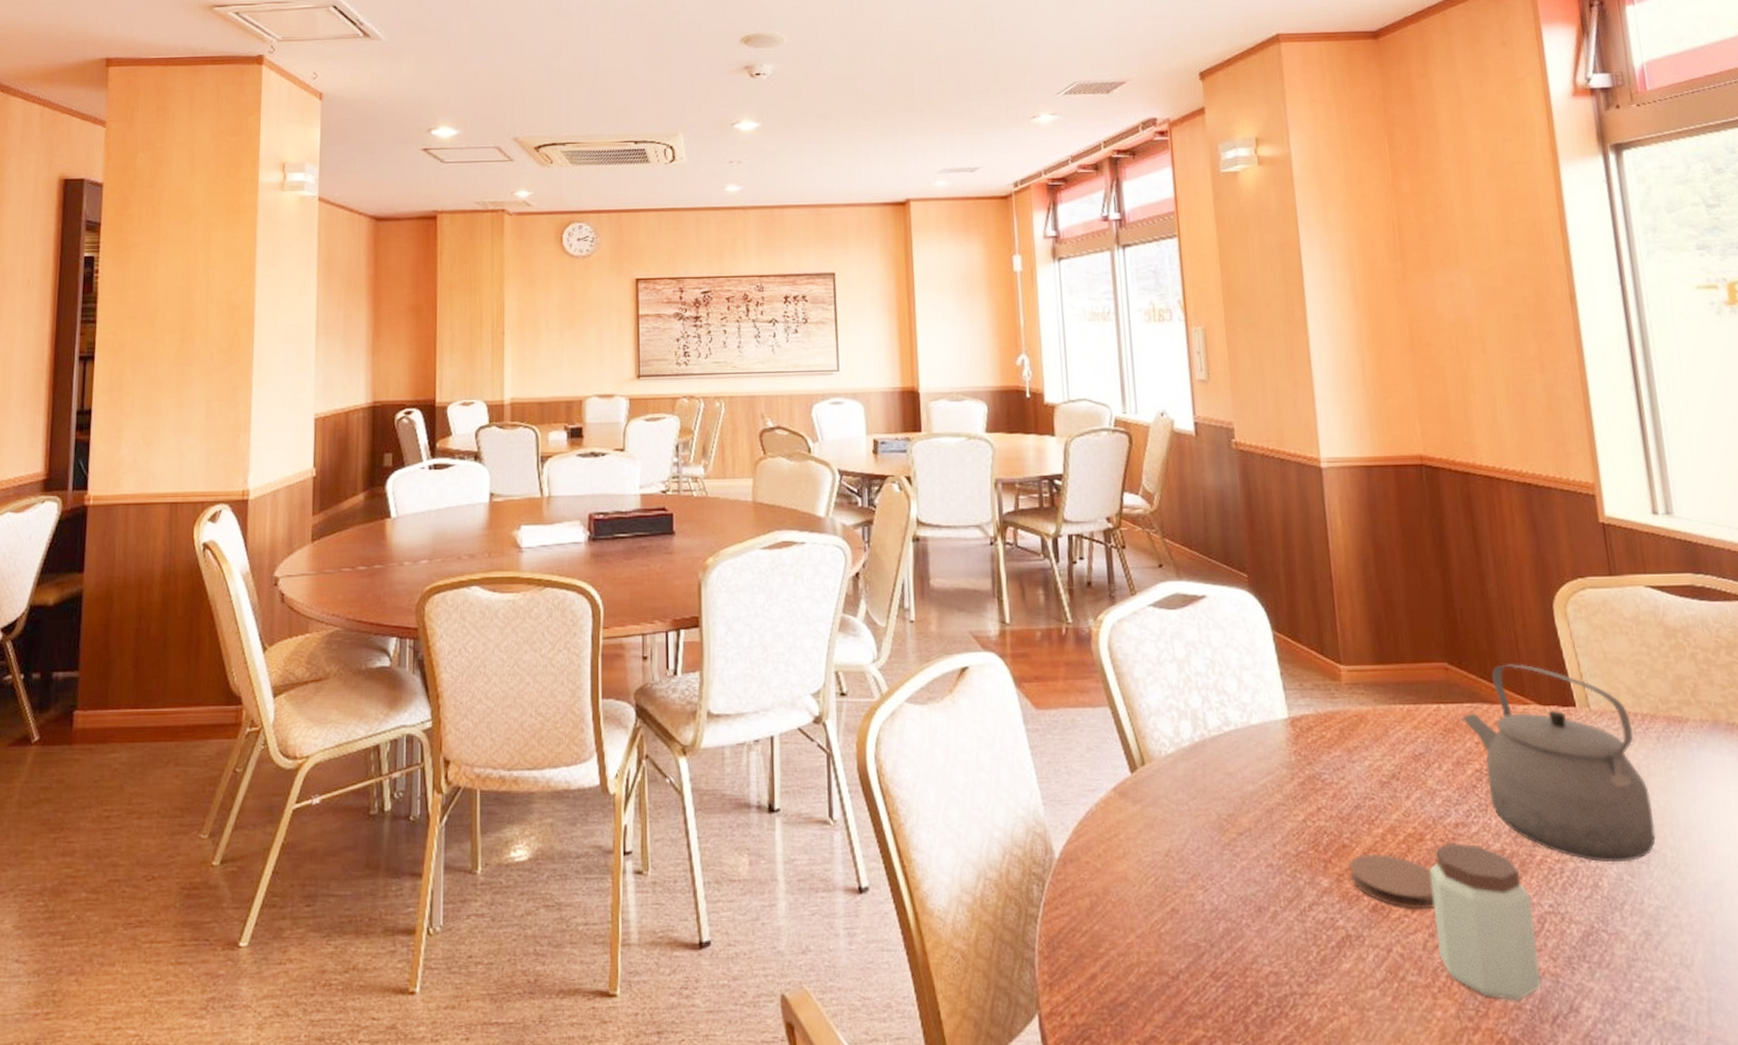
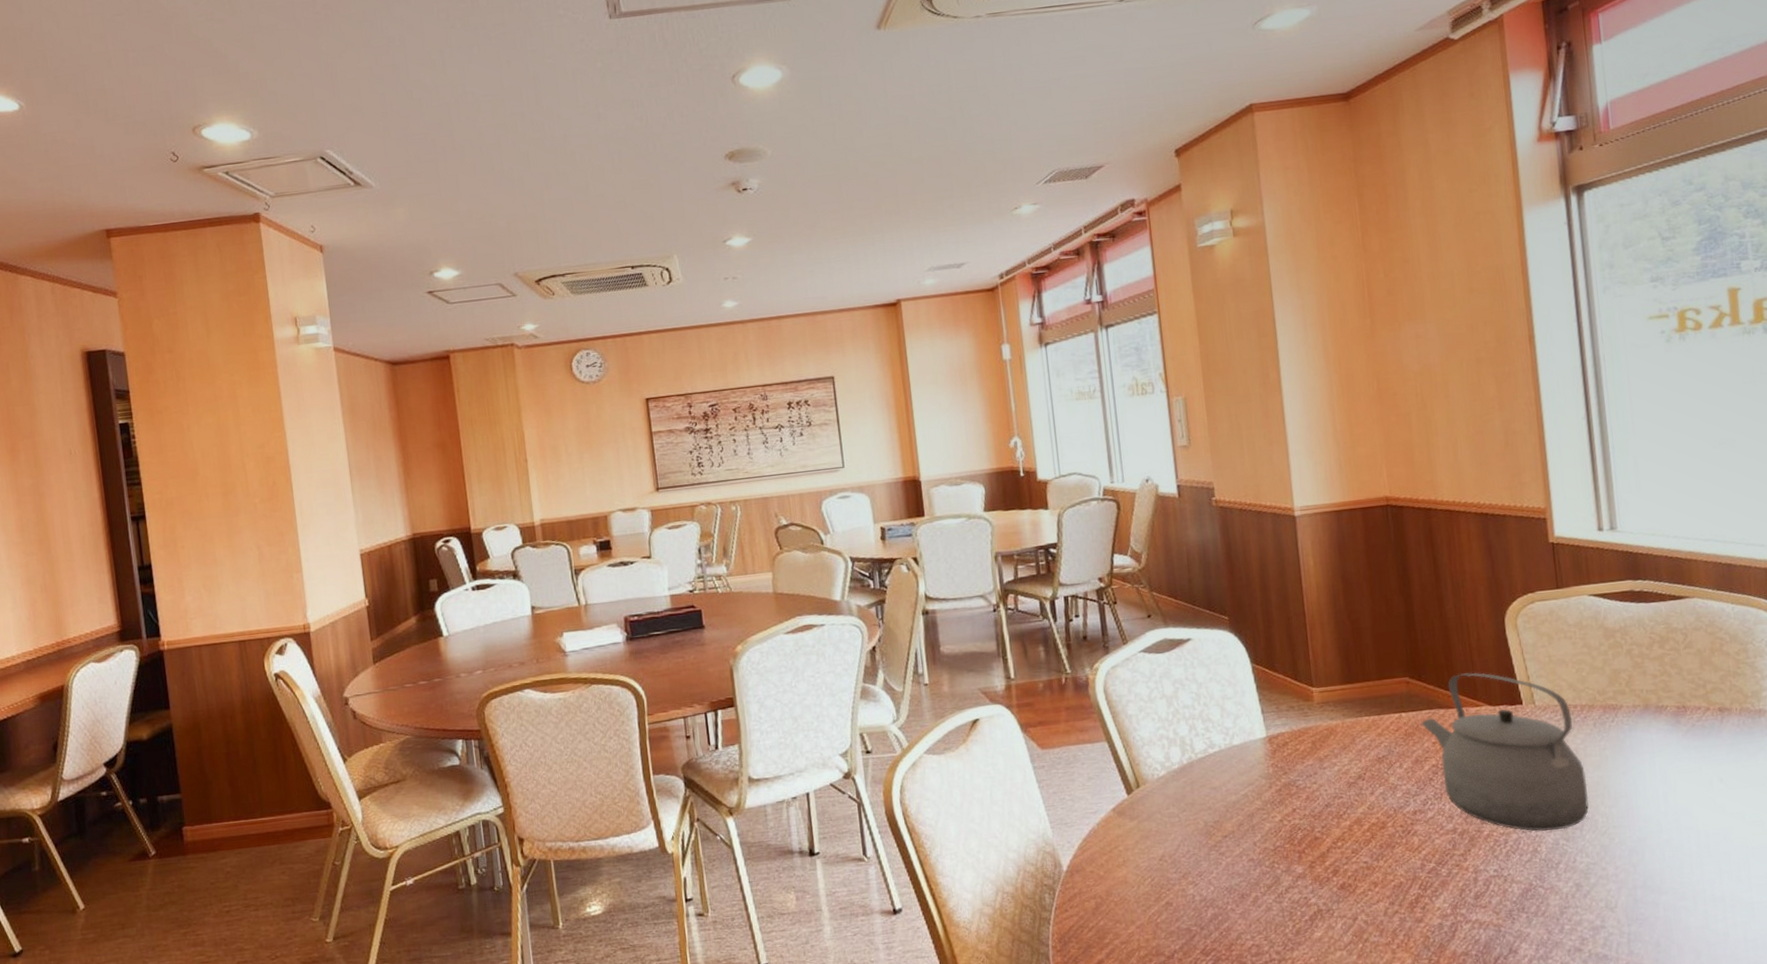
coaster: present [1350,854,1435,910] -> none [1321,842,1395,885]
peanut butter: present [1429,843,1542,1001] -> none [1390,827,1486,949]

